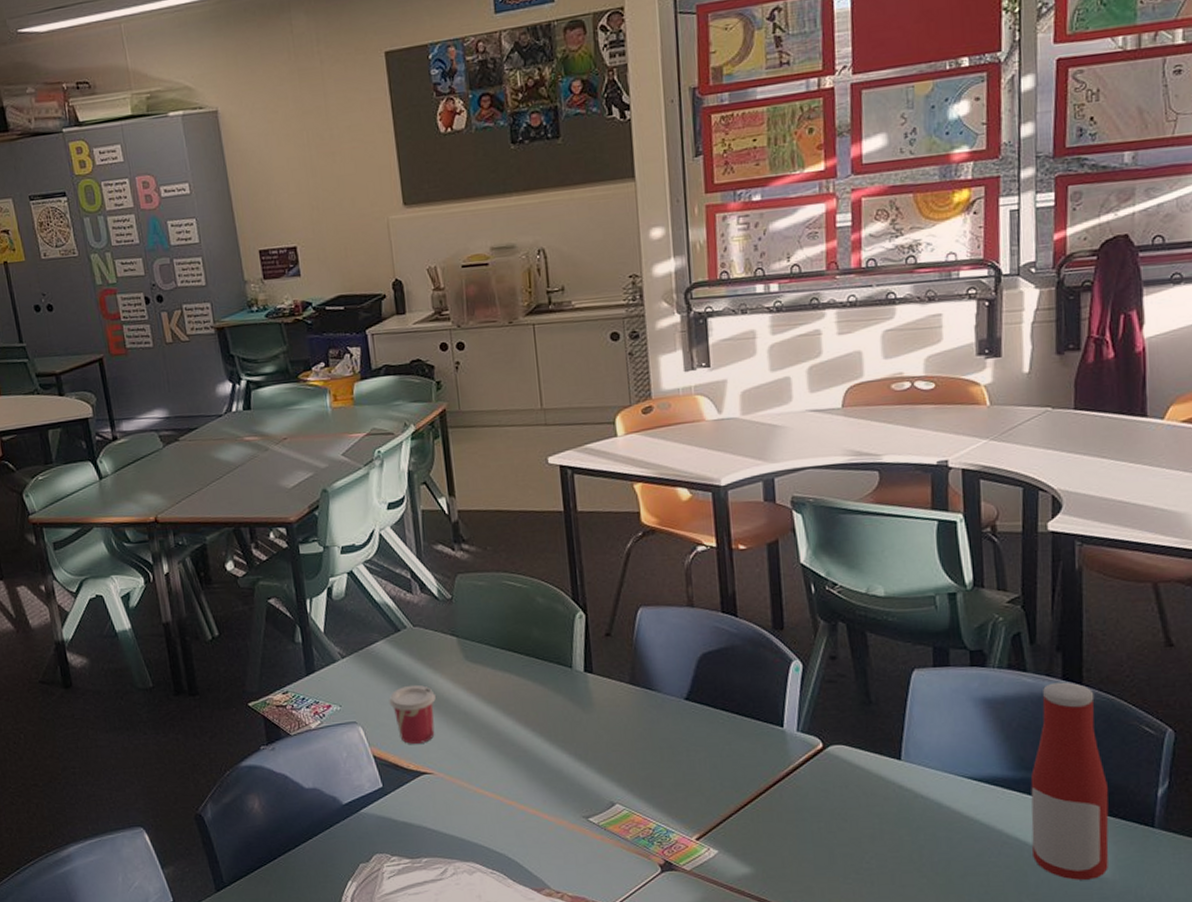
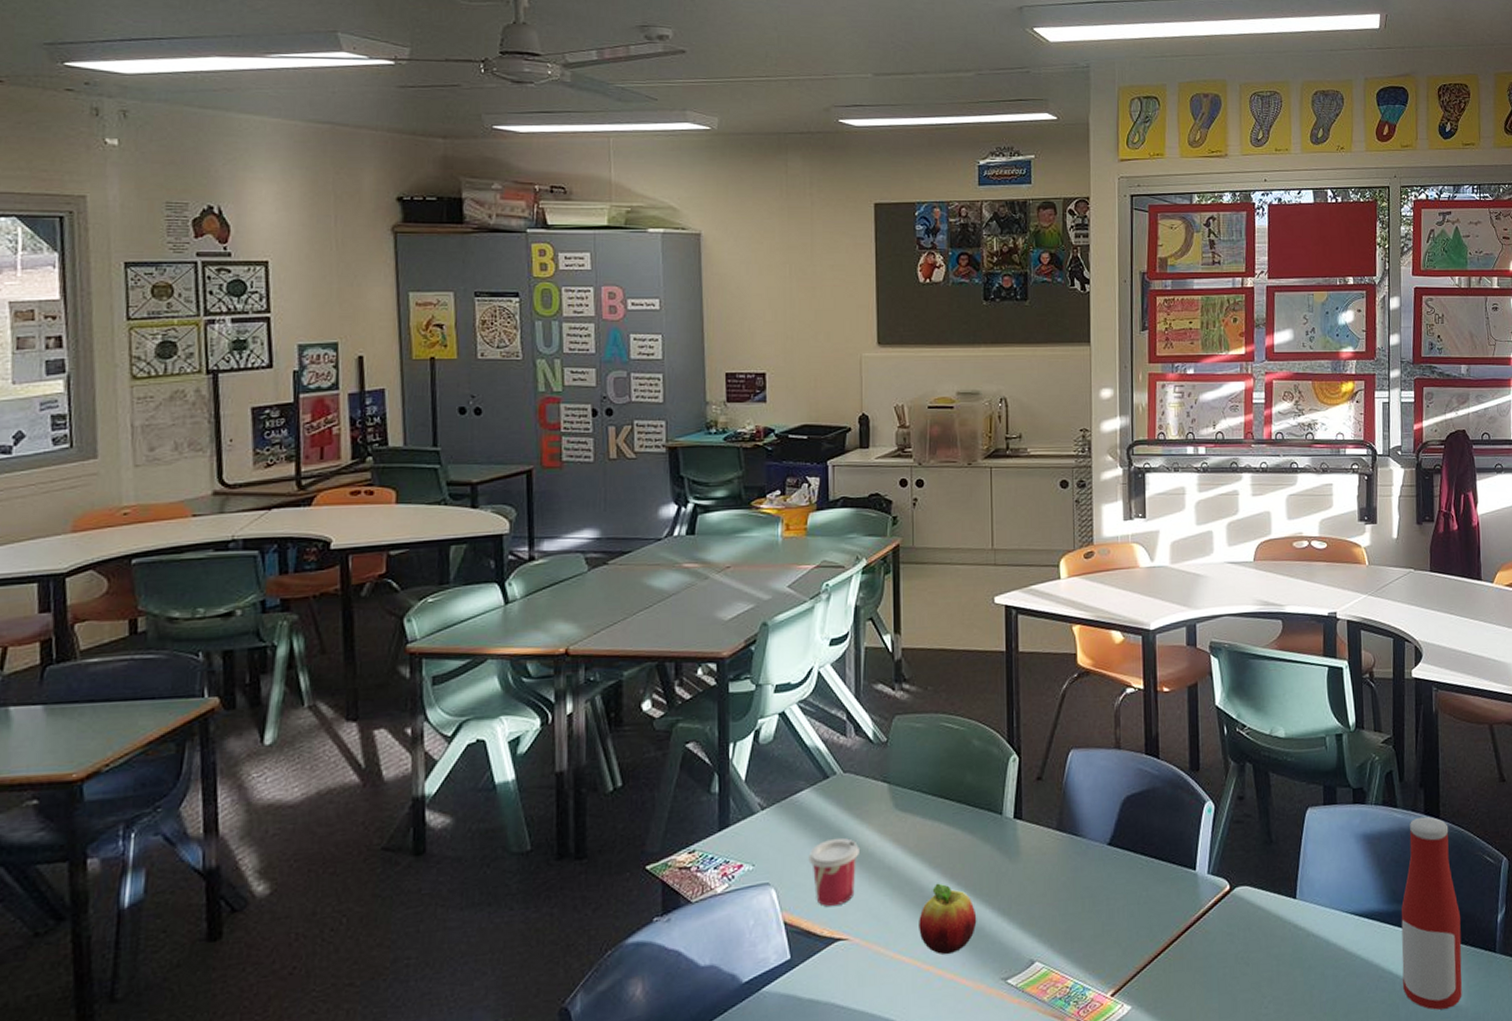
fruit: none [497,728,555,793] -> present [919,883,977,955]

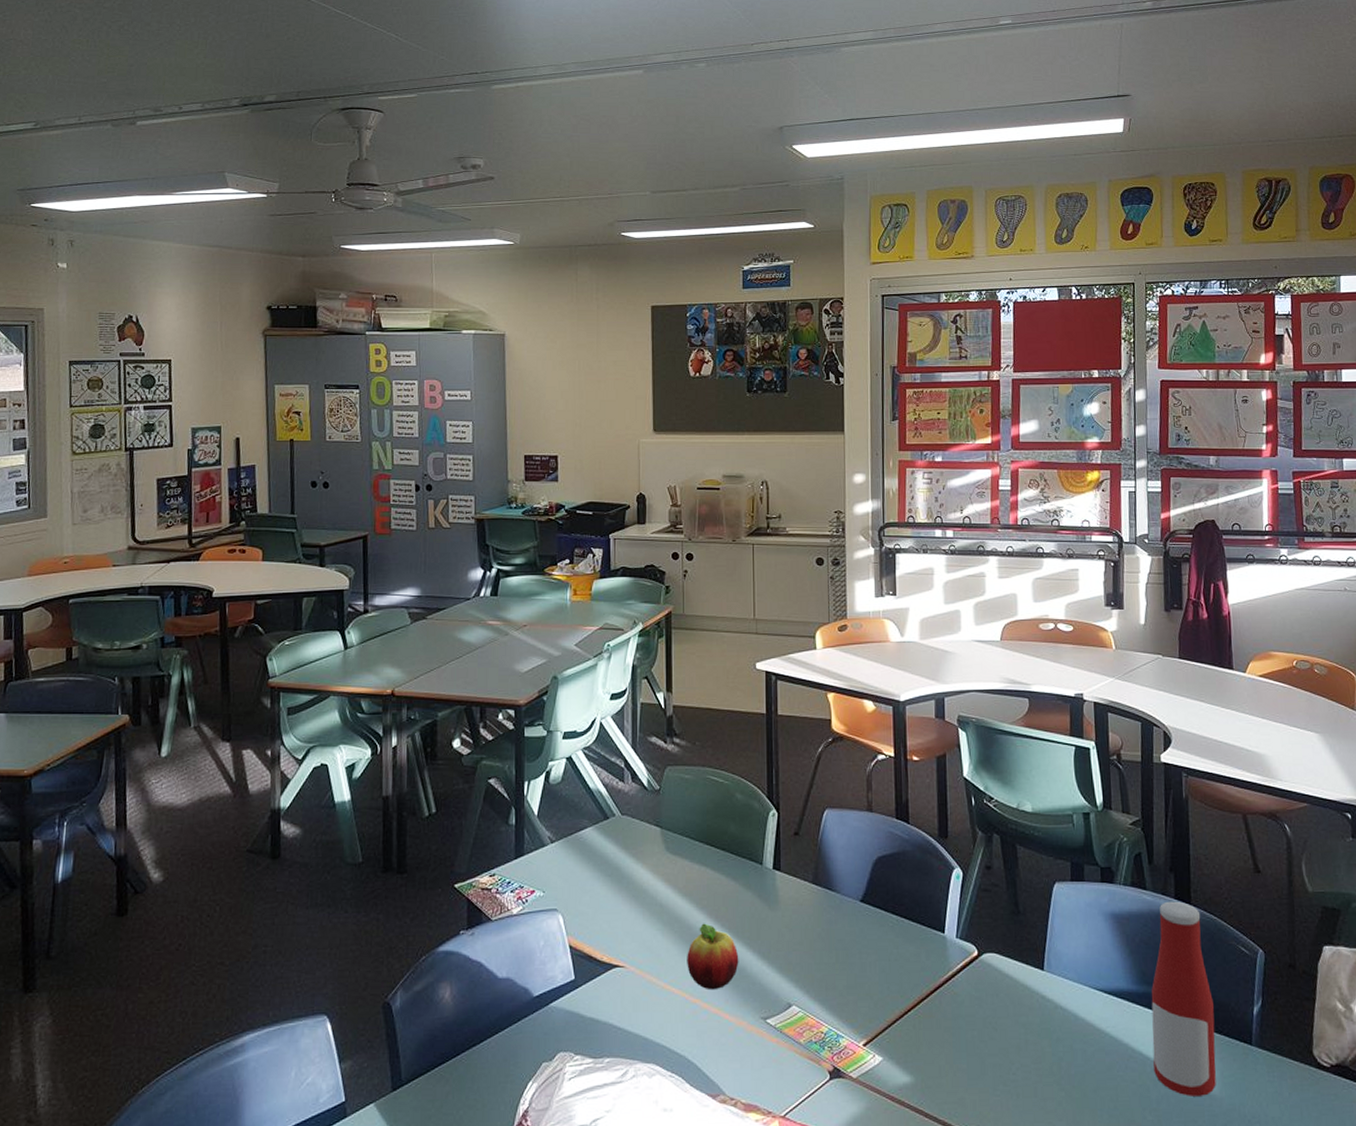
cup: present [808,837,859,906] -> none [591,873,635,935]

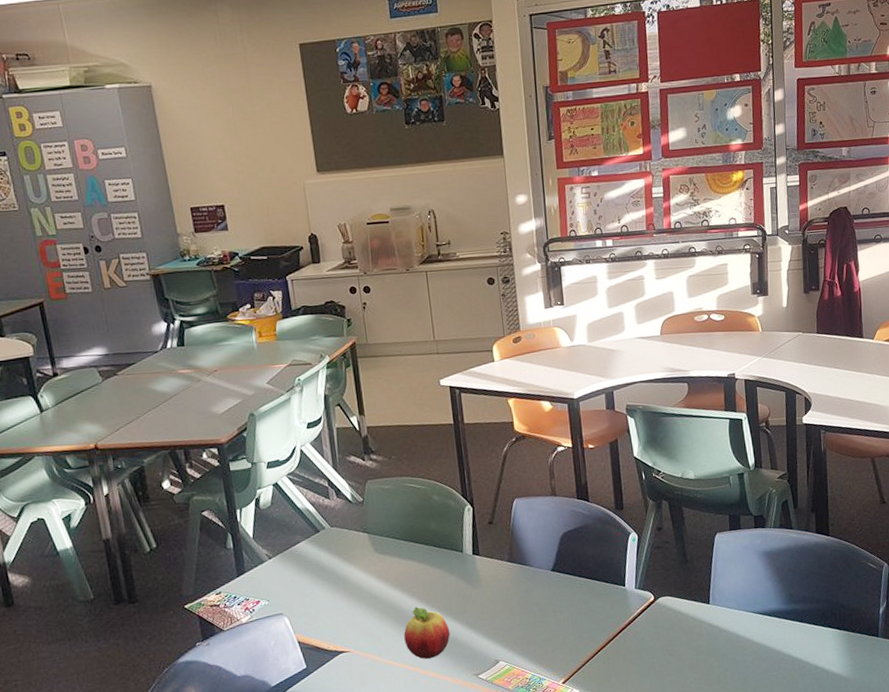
bottle: present [1151,901,1216,1096] -> none [798,534,850,682]

